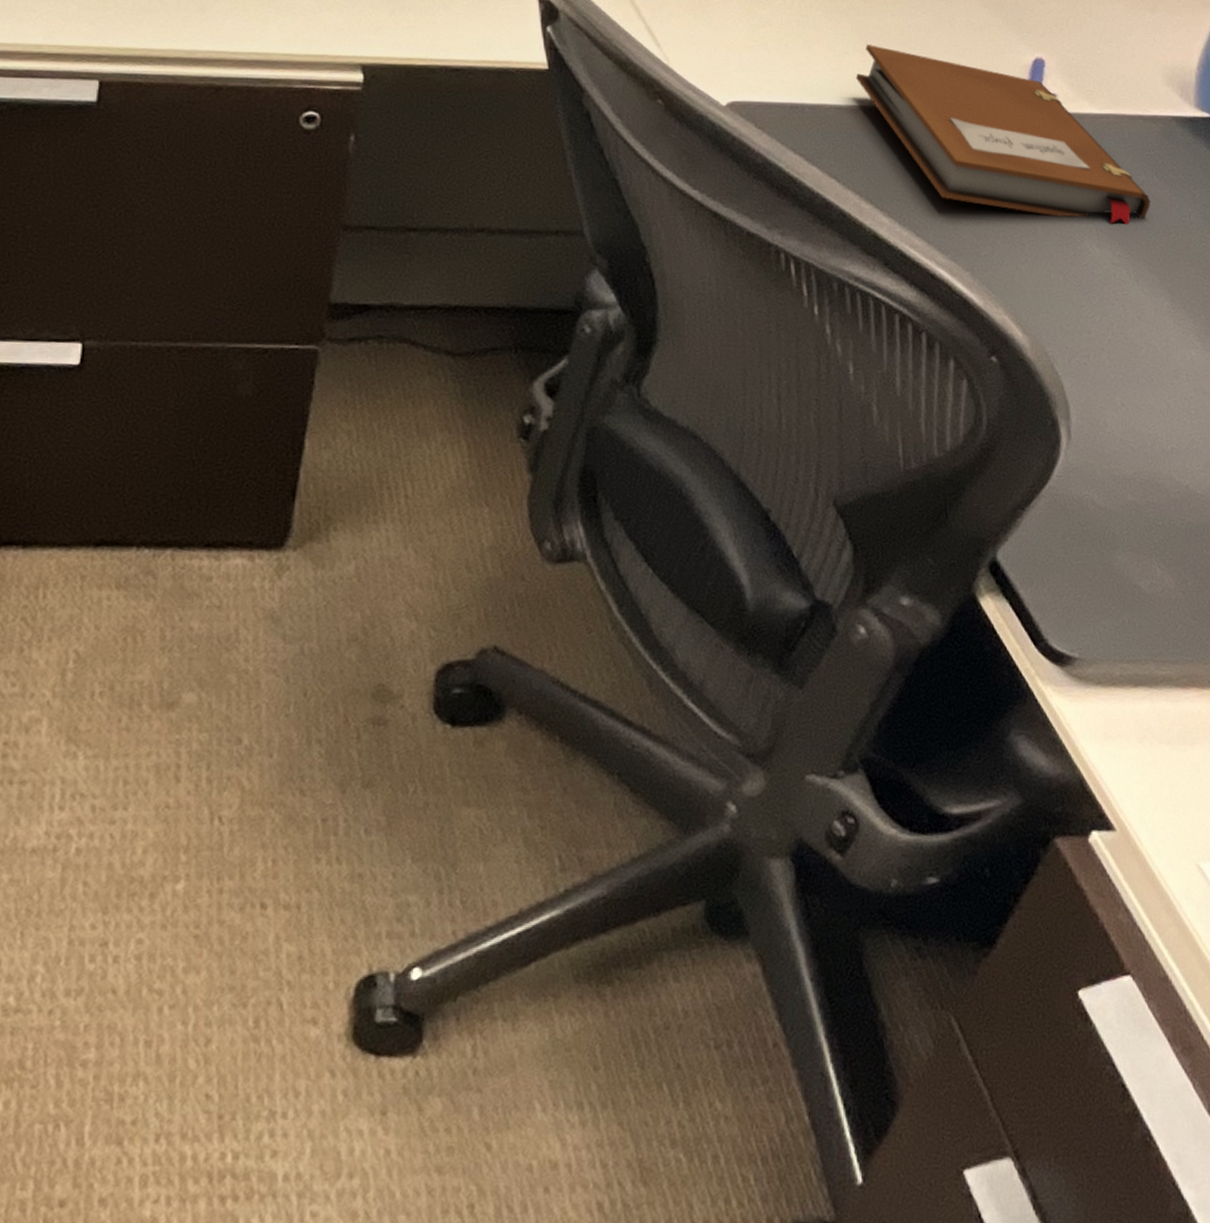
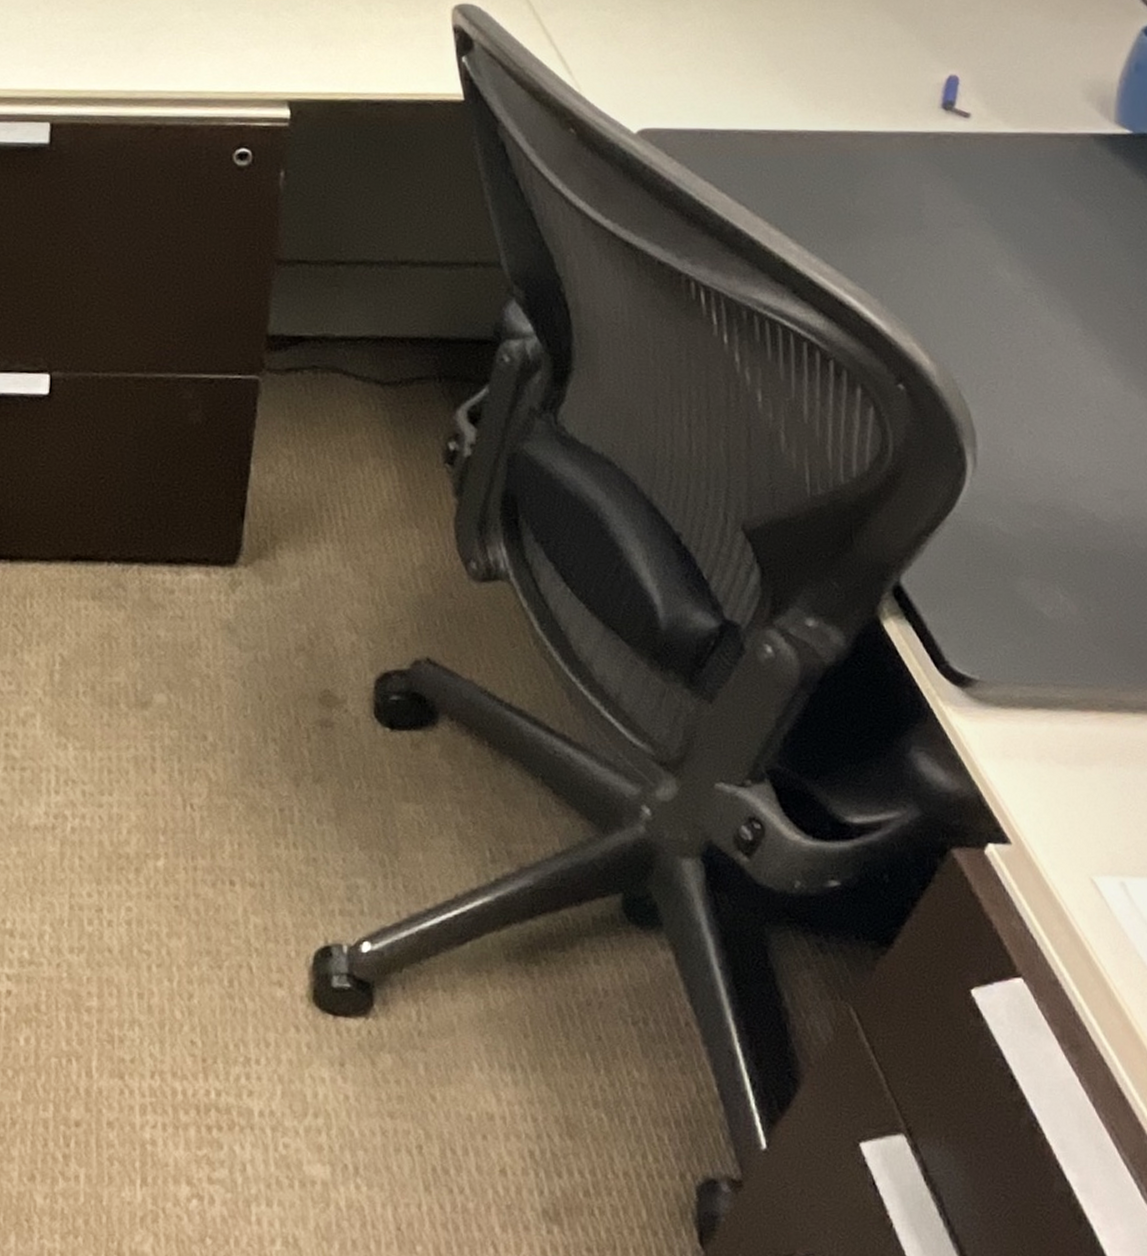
notebook: present [856,45,1151,225] -> none [766,66,1066,249]

